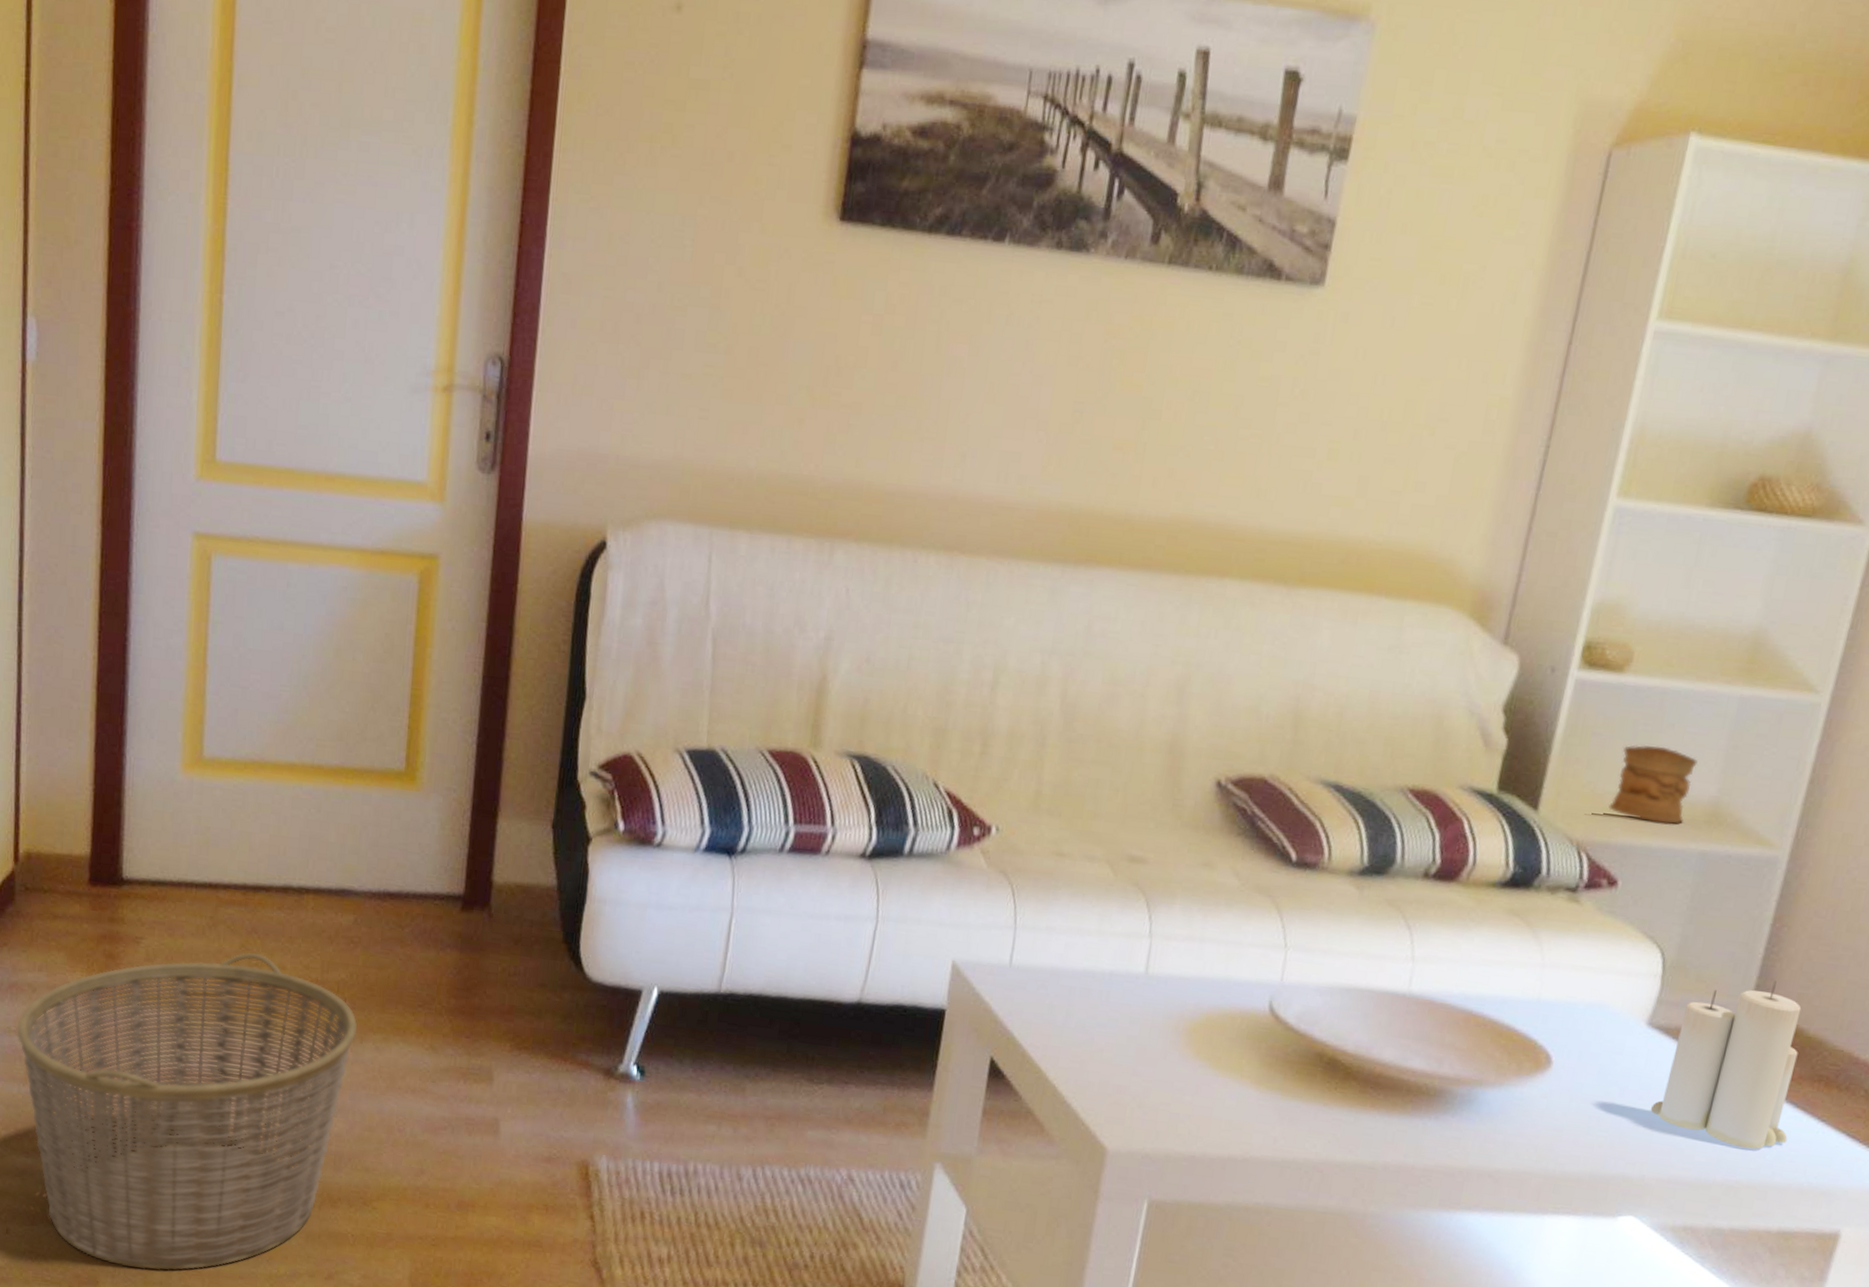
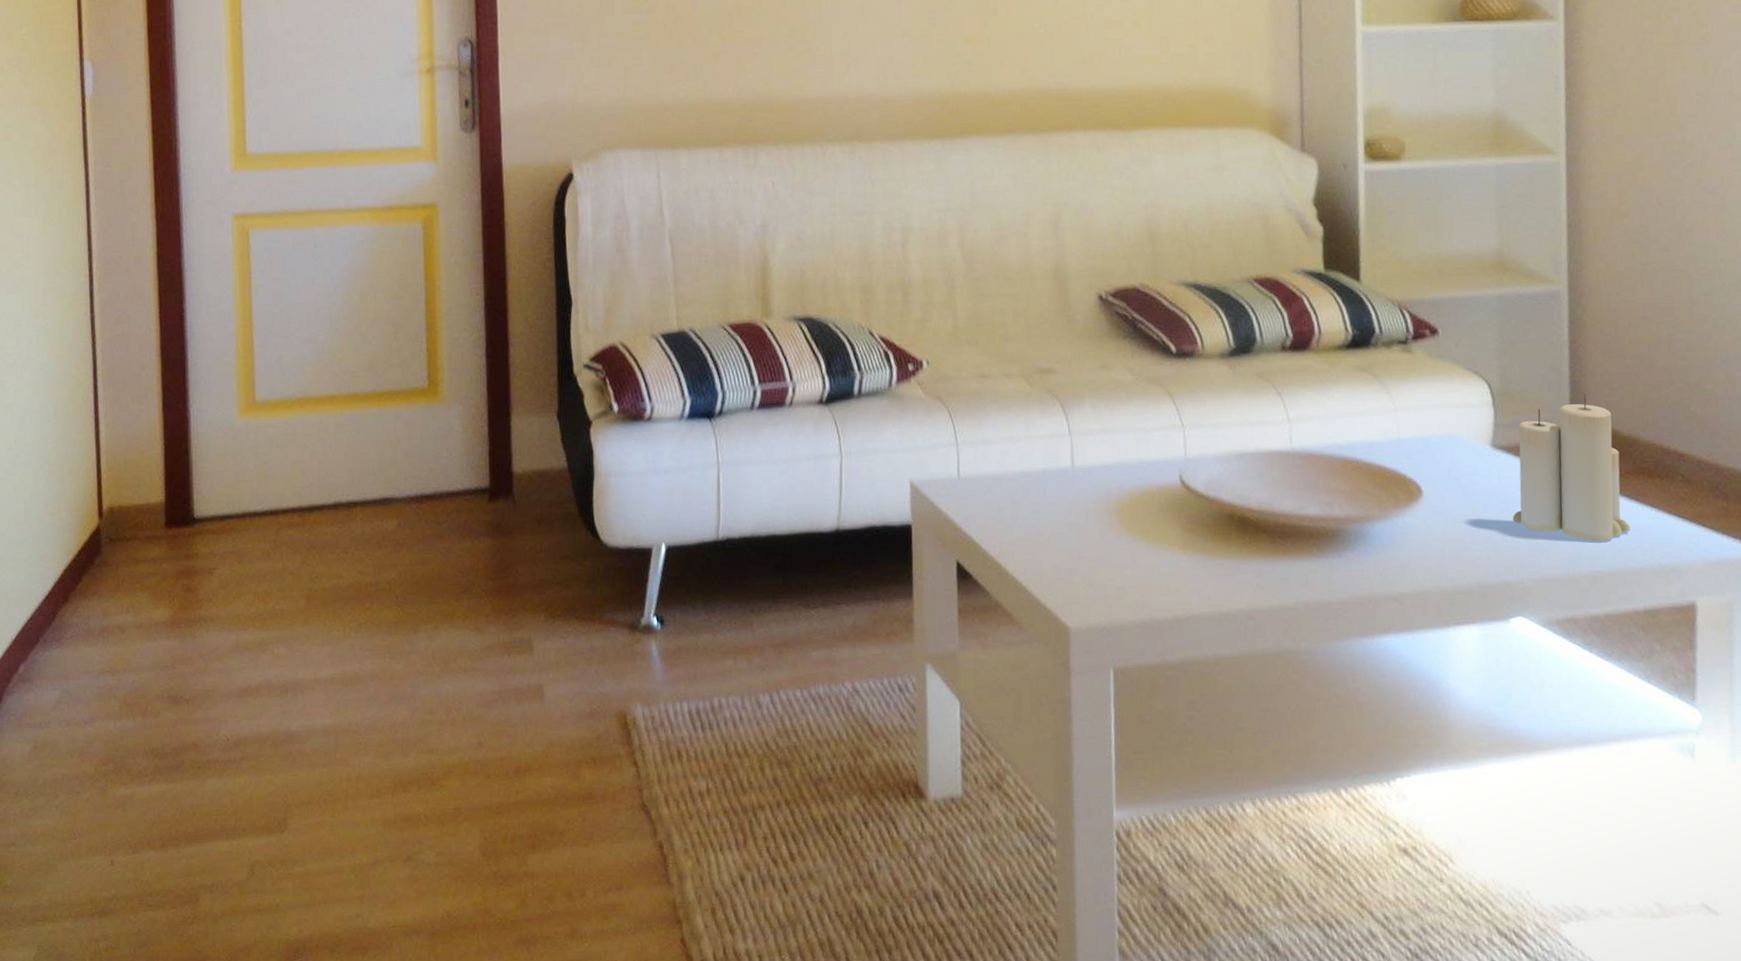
basket: present [17,952,358,1271] -> none [110,566,410,880]
decorative box: present [1608,744,1698,825] -> none [1415,214,1477,278]

